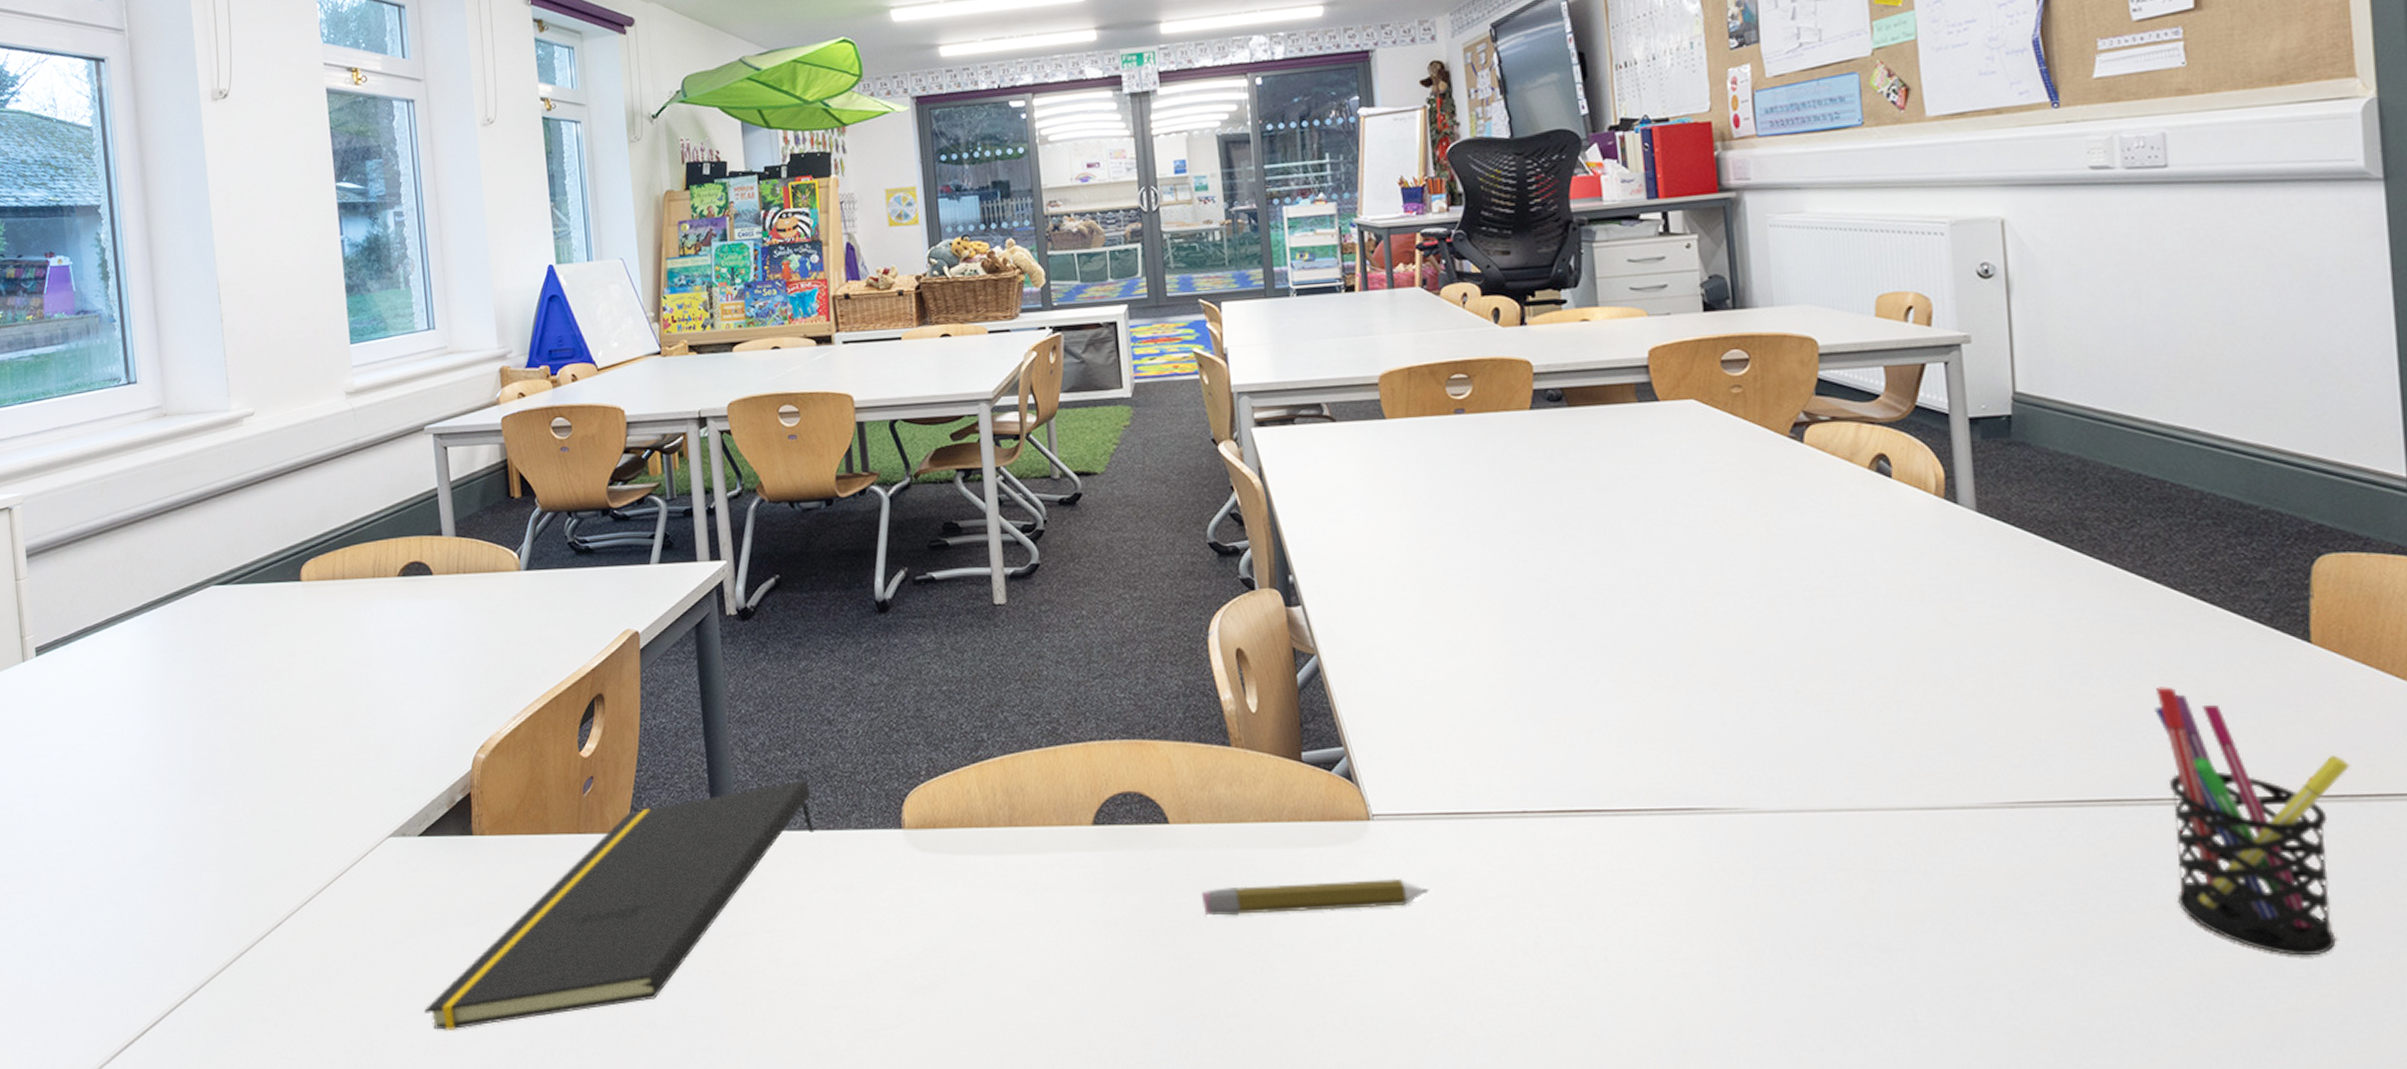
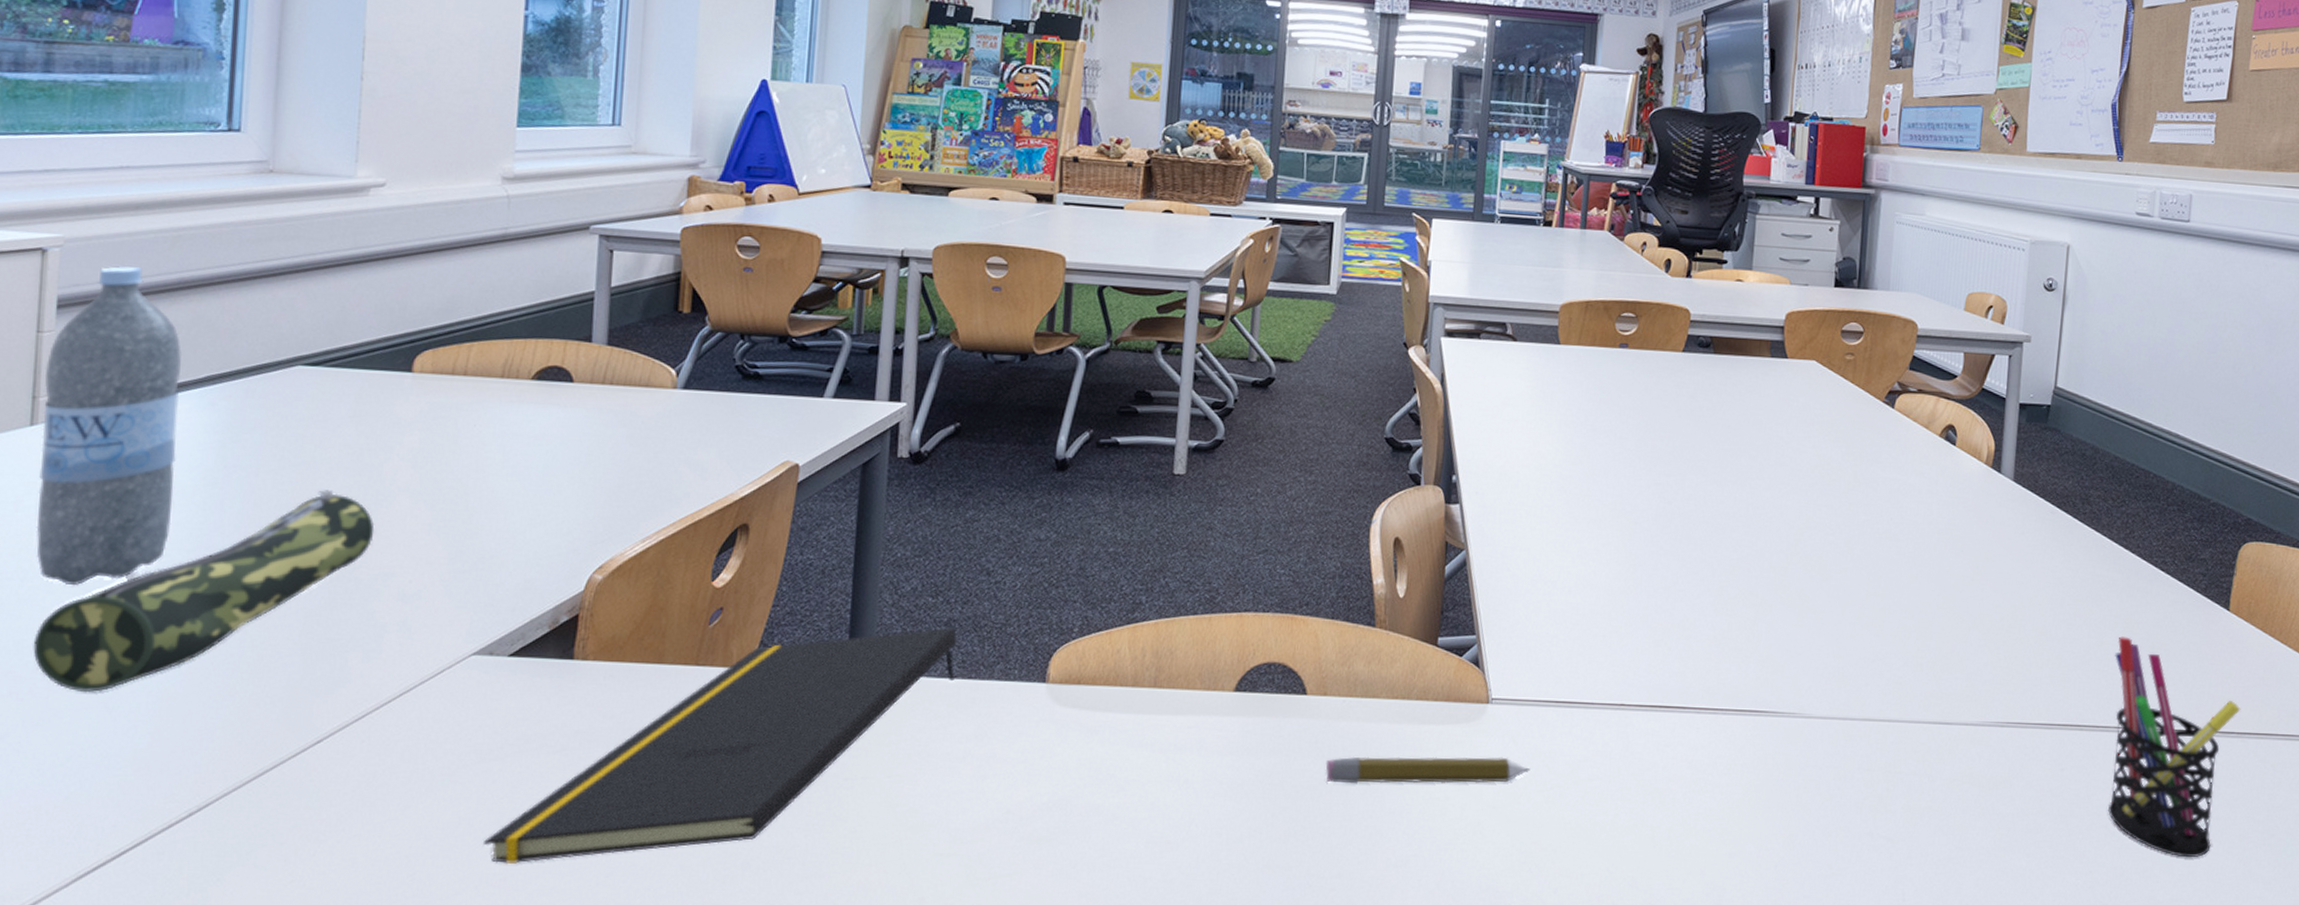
water bottle: none [25,513,138,798] -> present [36,265,183,585]
pencil case: none [52,696,294,892] -> present [33,490,375,693]

